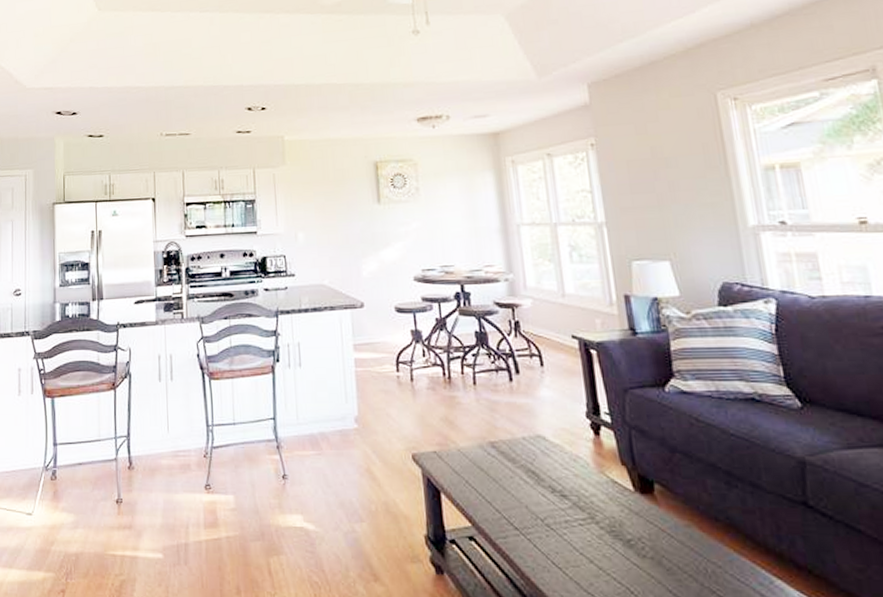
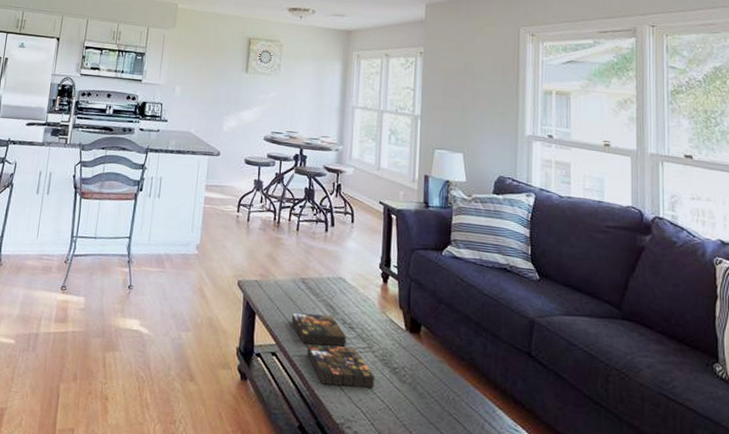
board game: none [485,483,606,570] -> present [291,312,374,388]

